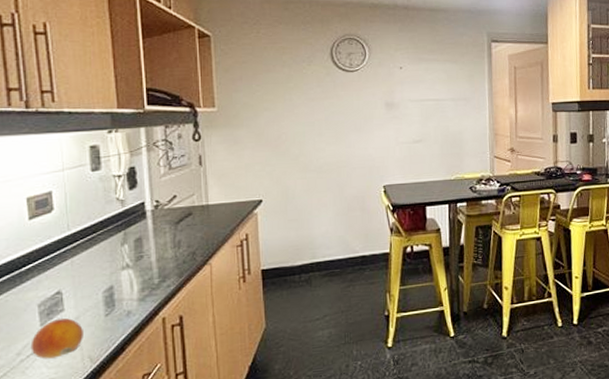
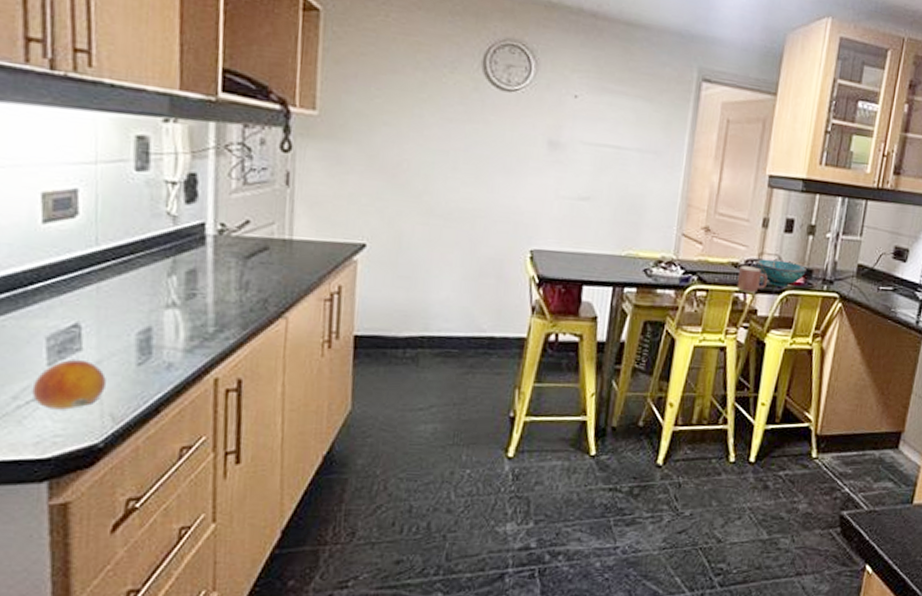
mug: none [540,173,564,193] -> present [736,265,768,293]
bowl: none [553,165,592,185] -> present [756,259,806,287]

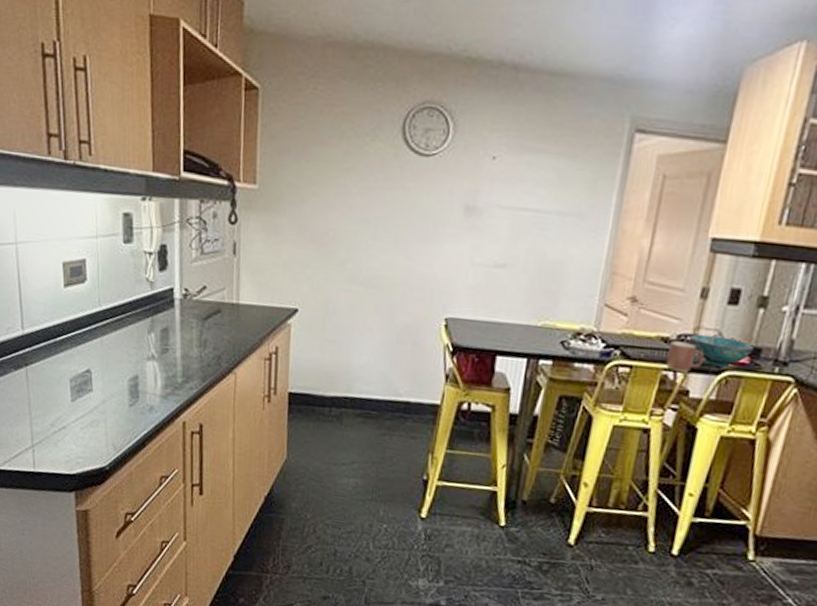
fruit: present [32,360,106,410] -> none [62,398,109,438]

